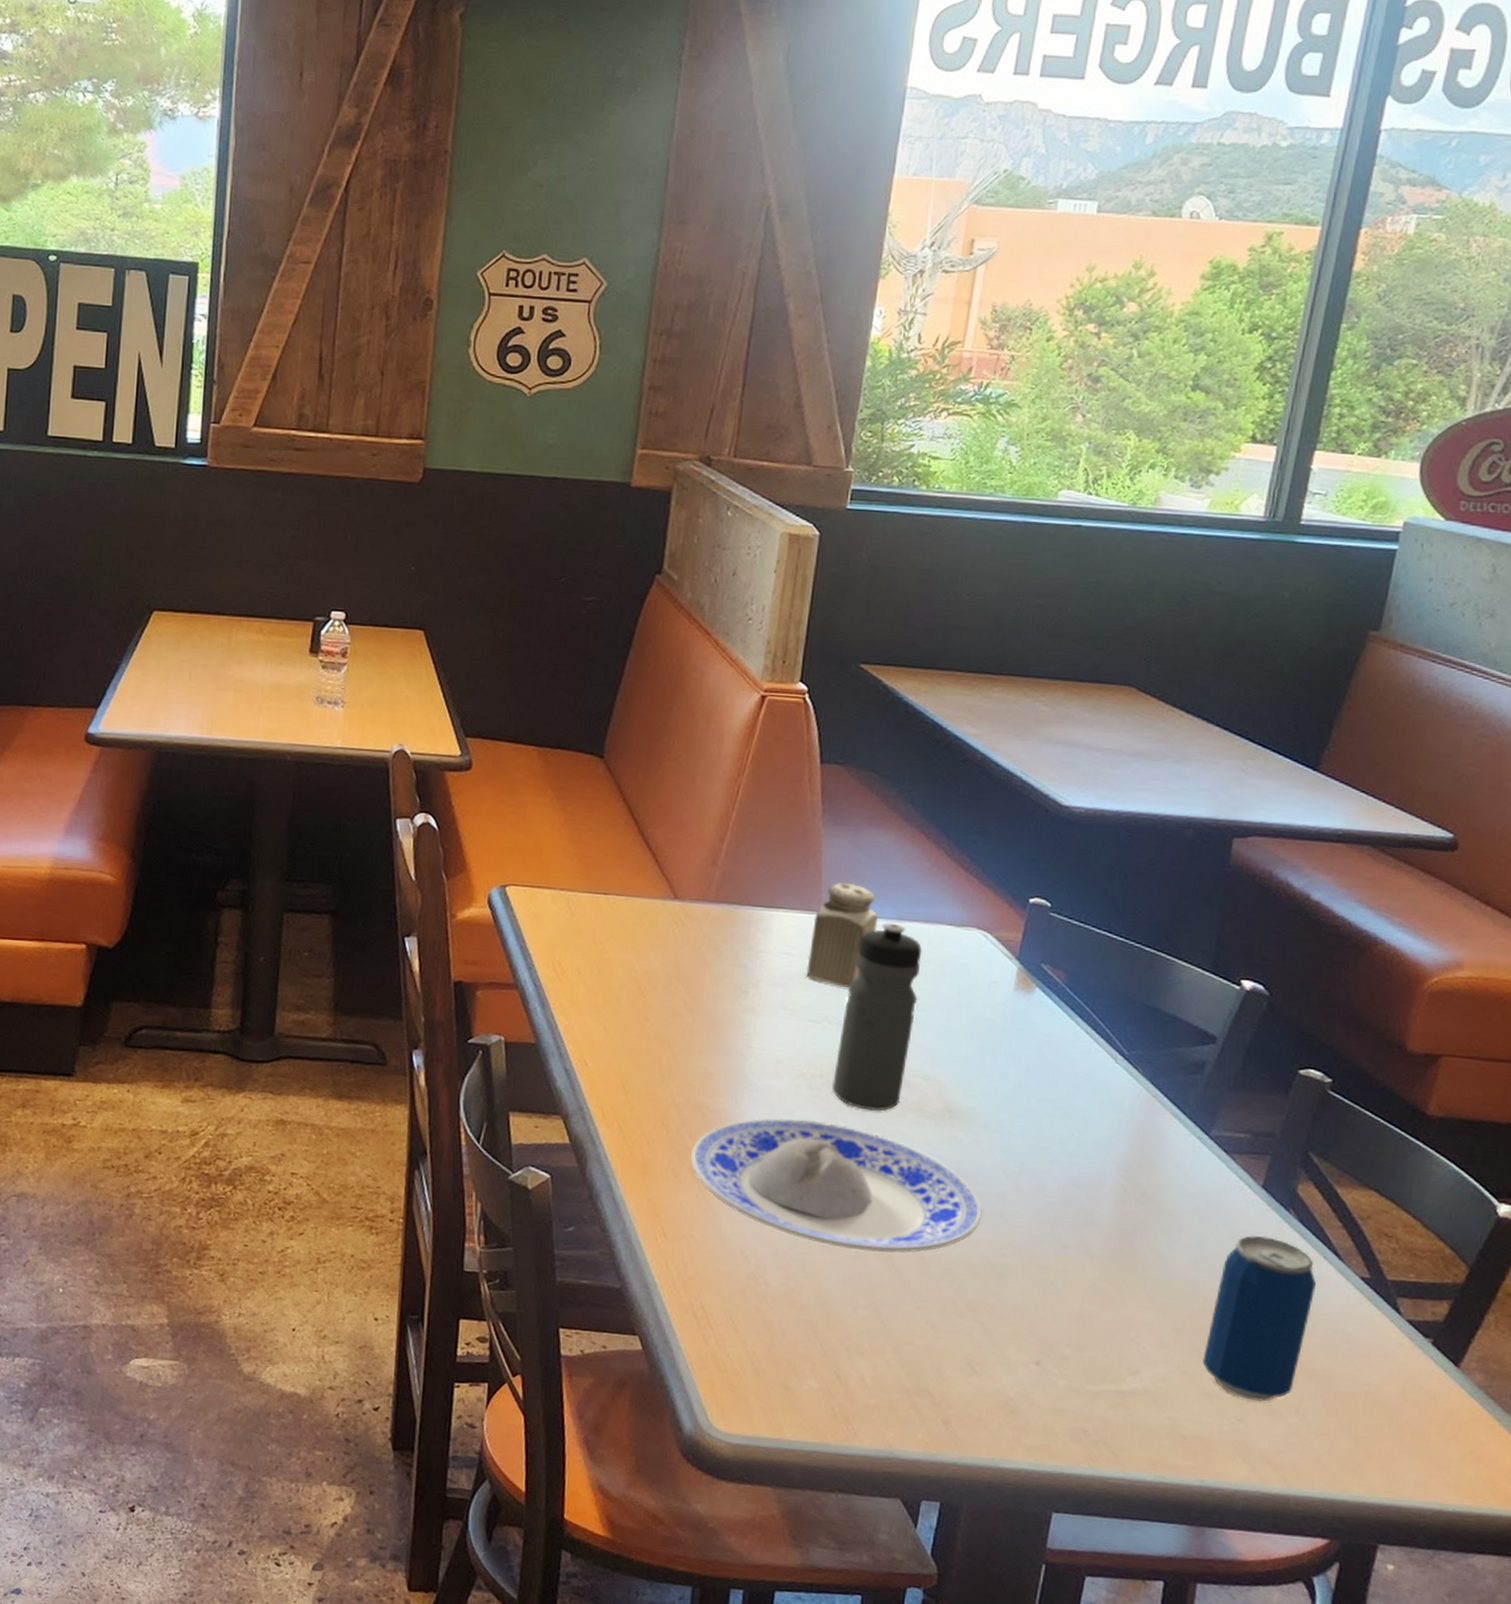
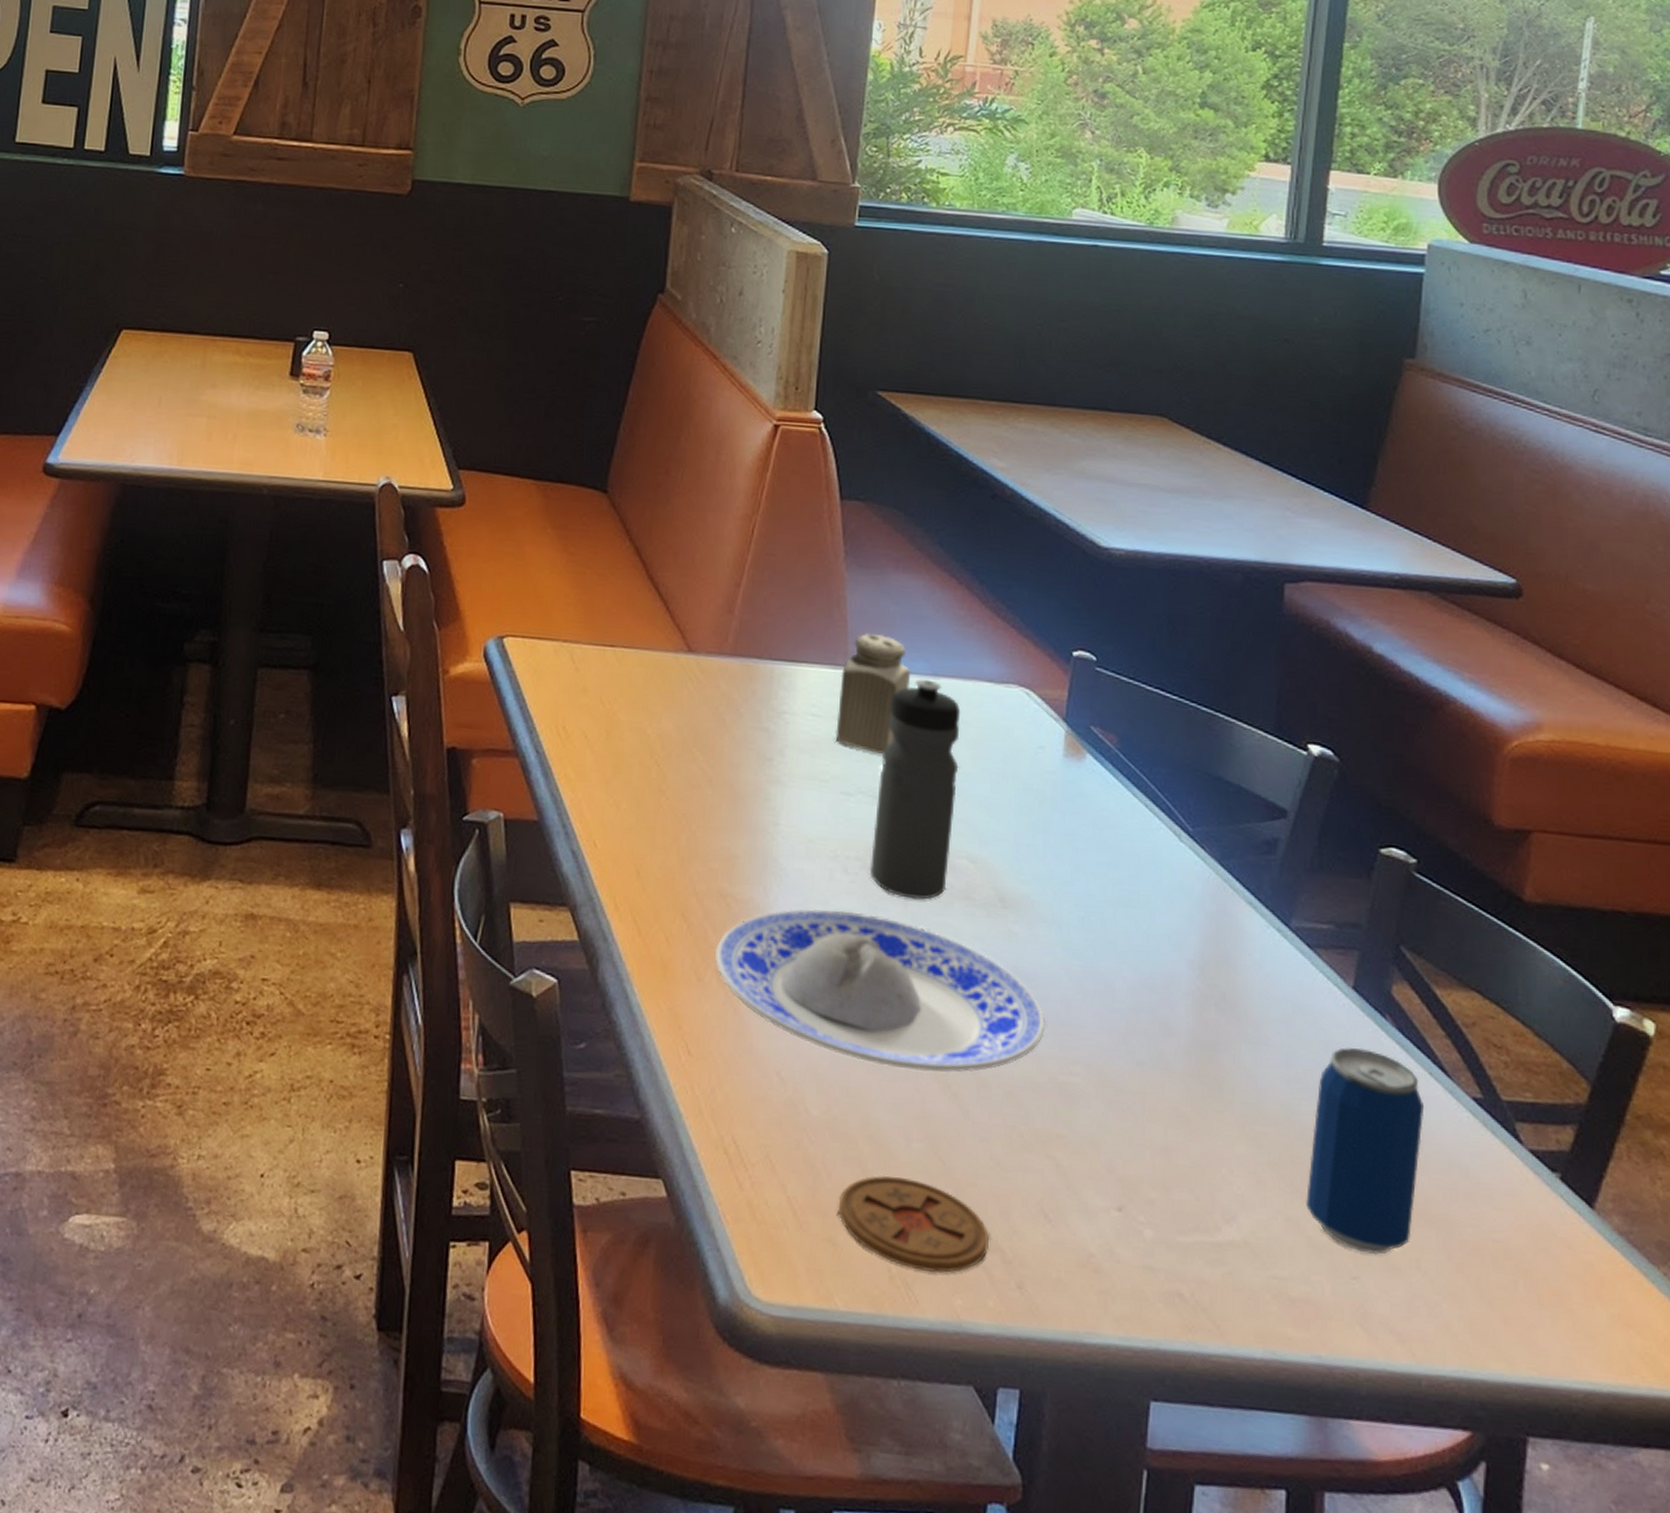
coaster: none [791,1334,922,1412] -> present [839,1175,990,1273]

